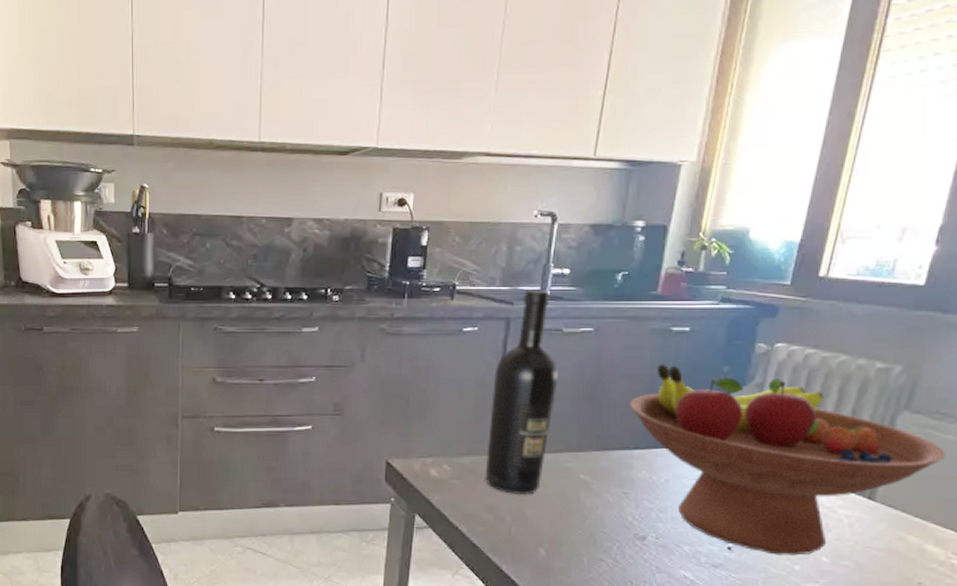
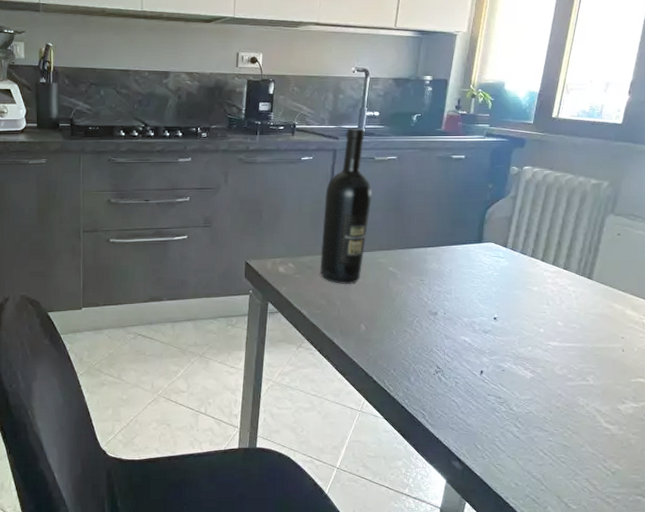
fruit bowl: present [630,364,946,556] -> none [424,183,638,322]

